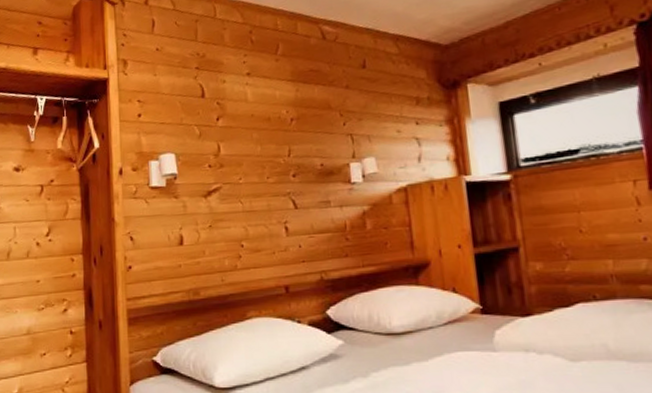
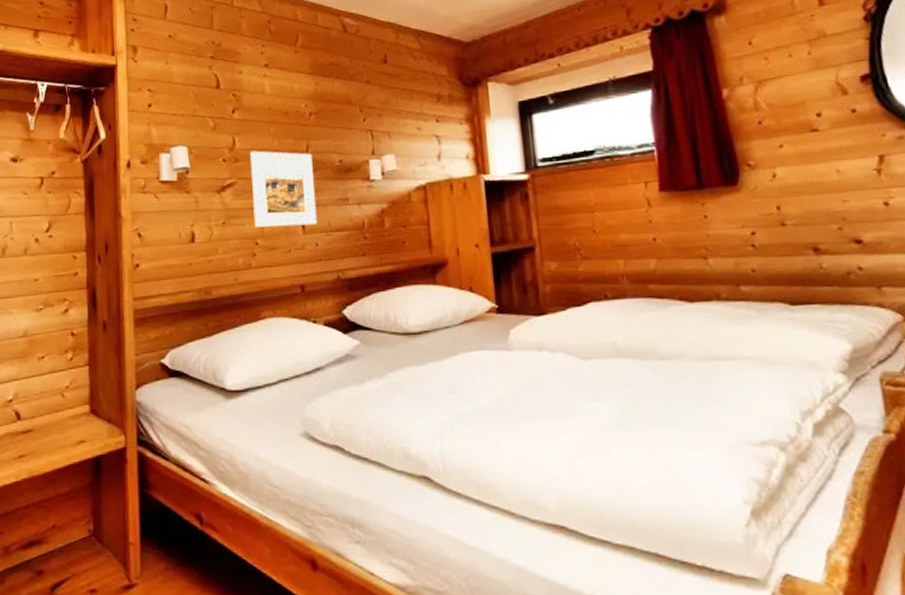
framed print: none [233,156,301,231] -> present [249,150,318,228]

